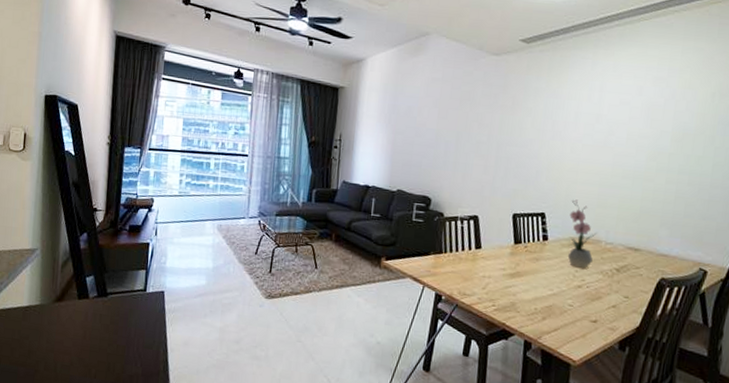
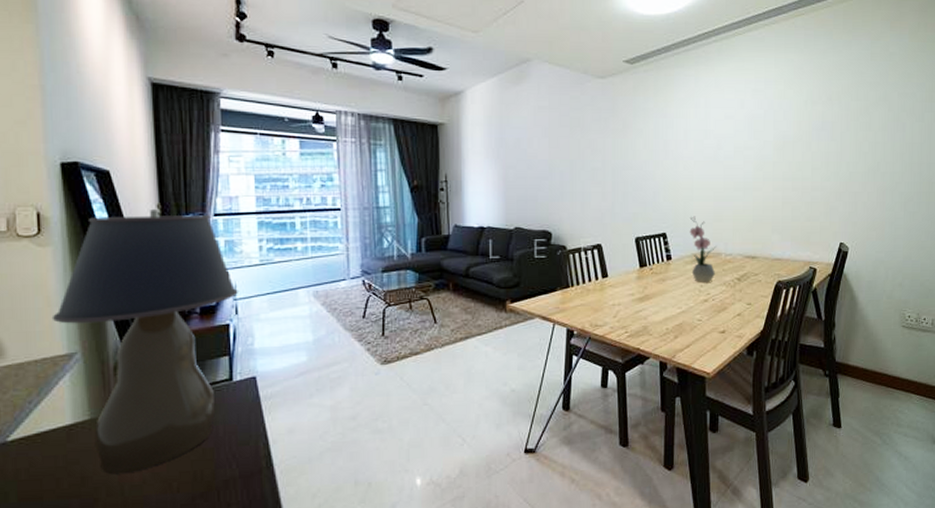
table lamp: none [24,139,159,354] -> present [51,208,238,473]

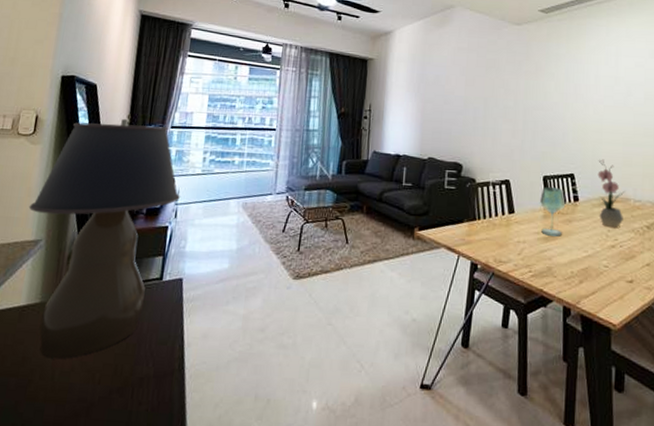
wine glass: none [633,247,659,296] -> present [540,186,566,237]

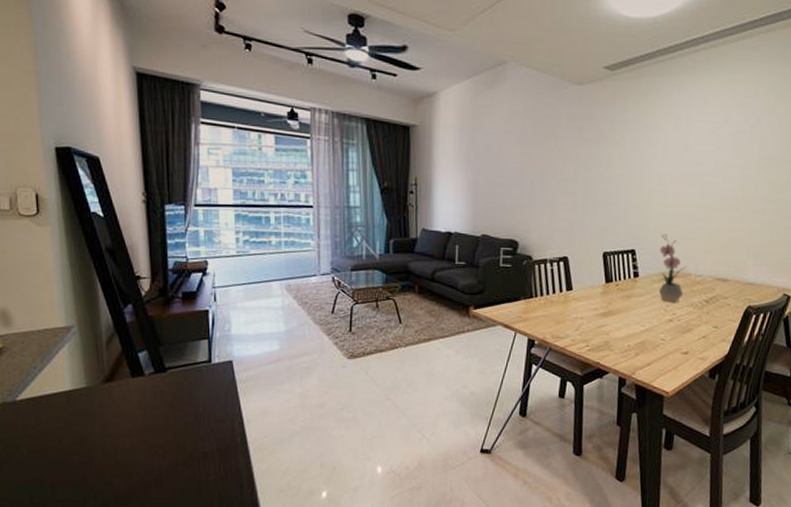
table lamp: present [29,118,180,358] -> none [51,196,217,437]
wine glass: present [540,186,566,237] -> none [599,262,626,312]

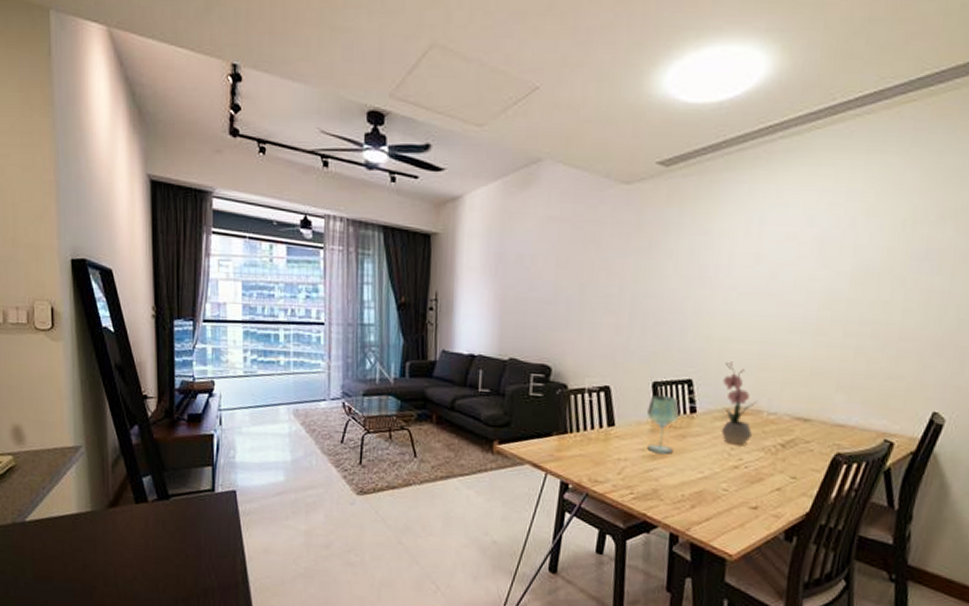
wine glass: none [599,262,626,312] -> present [647,394,680,454]

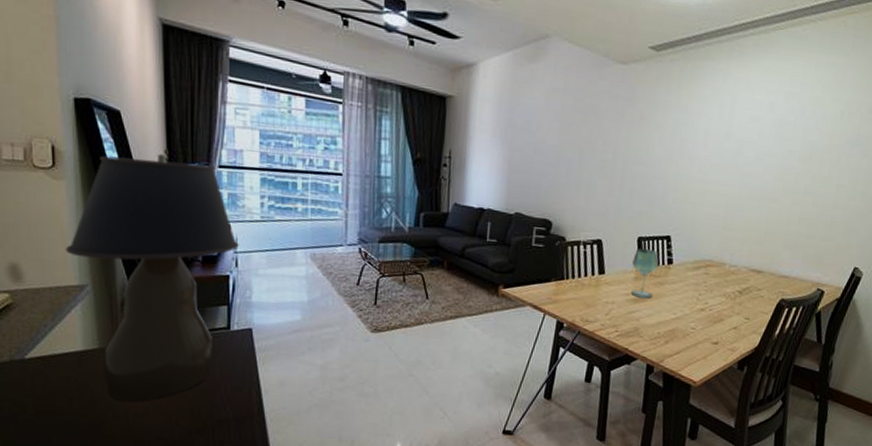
table lamp: none [62,310,223,567] -> present [65,153,239,401]
flower arrangement: present [720,361,757,446] -> none [691,221,722,293]

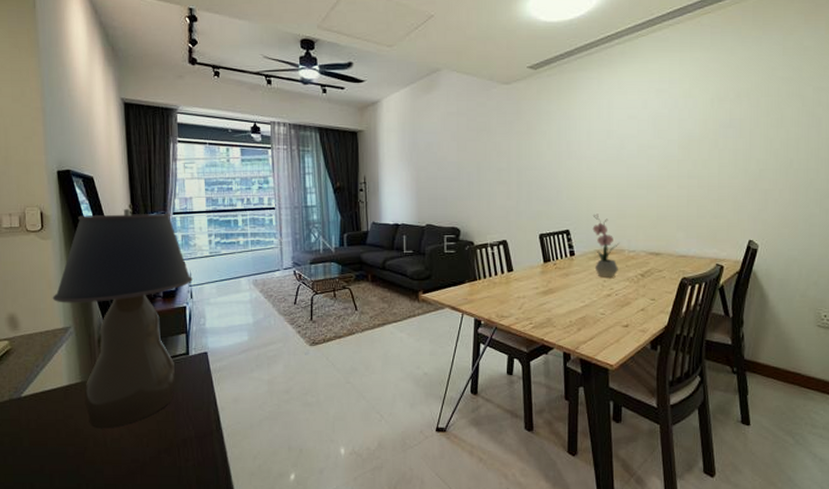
wine glass: present [631,248,659,299] -> none [537,243,562,290]
flower arrangement: none [691,221,722,293] -> present [592,214,620,279]

